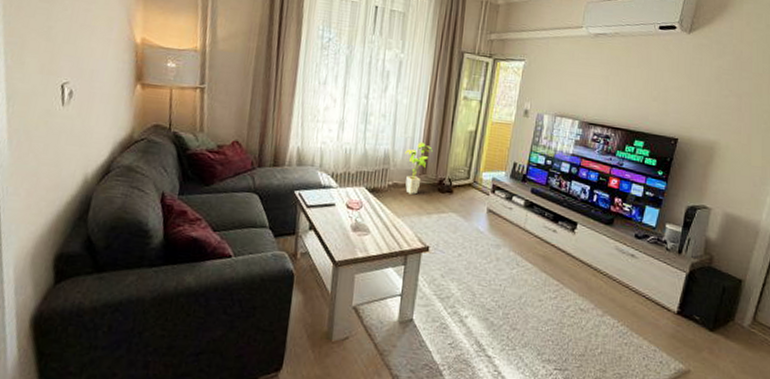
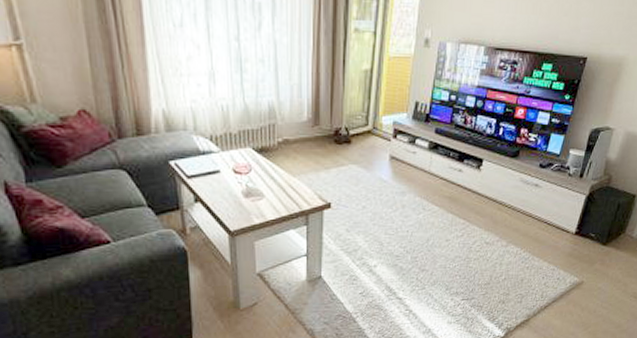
house plant: present [405,142,433,195] -> none [292,89,324,150]

